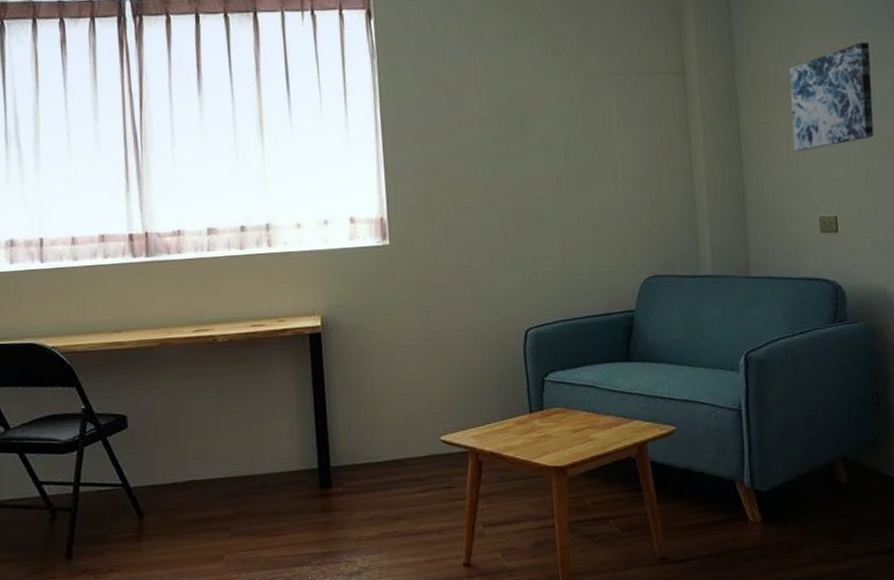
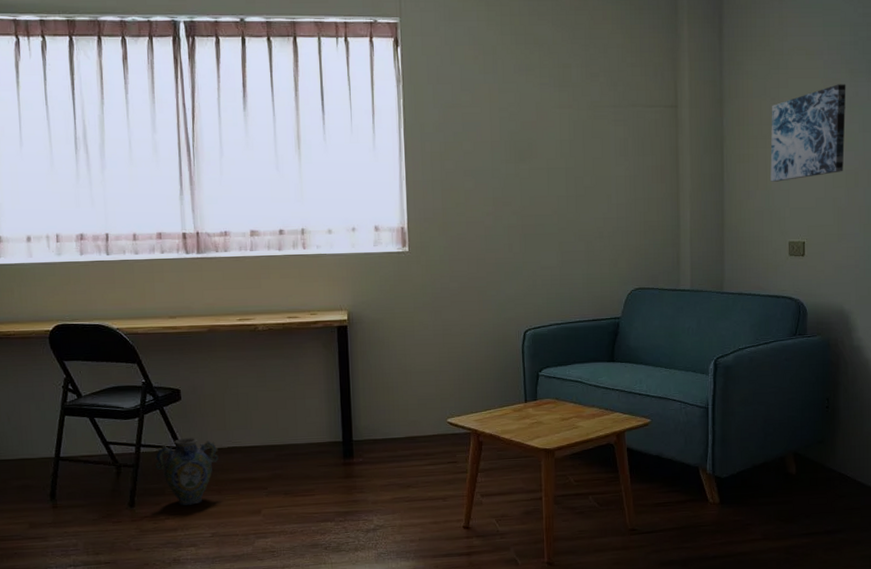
ceramic jug: none [96,472,172,554] -> present [155,438,219,506]

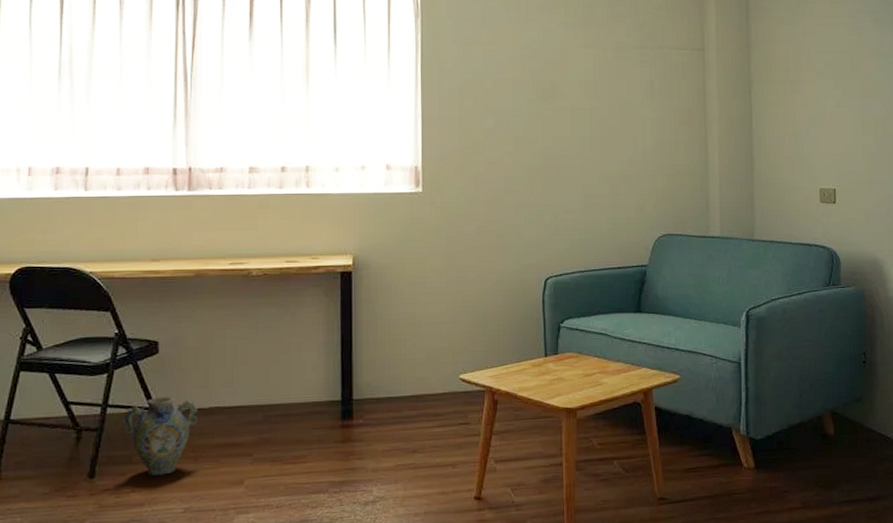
wall art: present [770,84,846,182] -> none [798,32,872,127]

